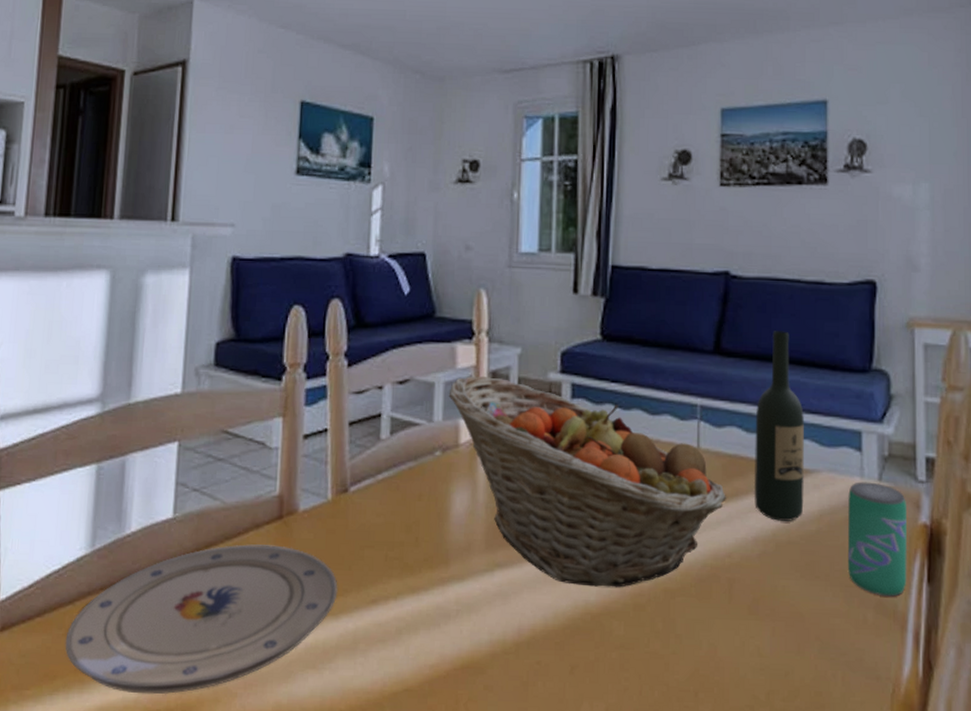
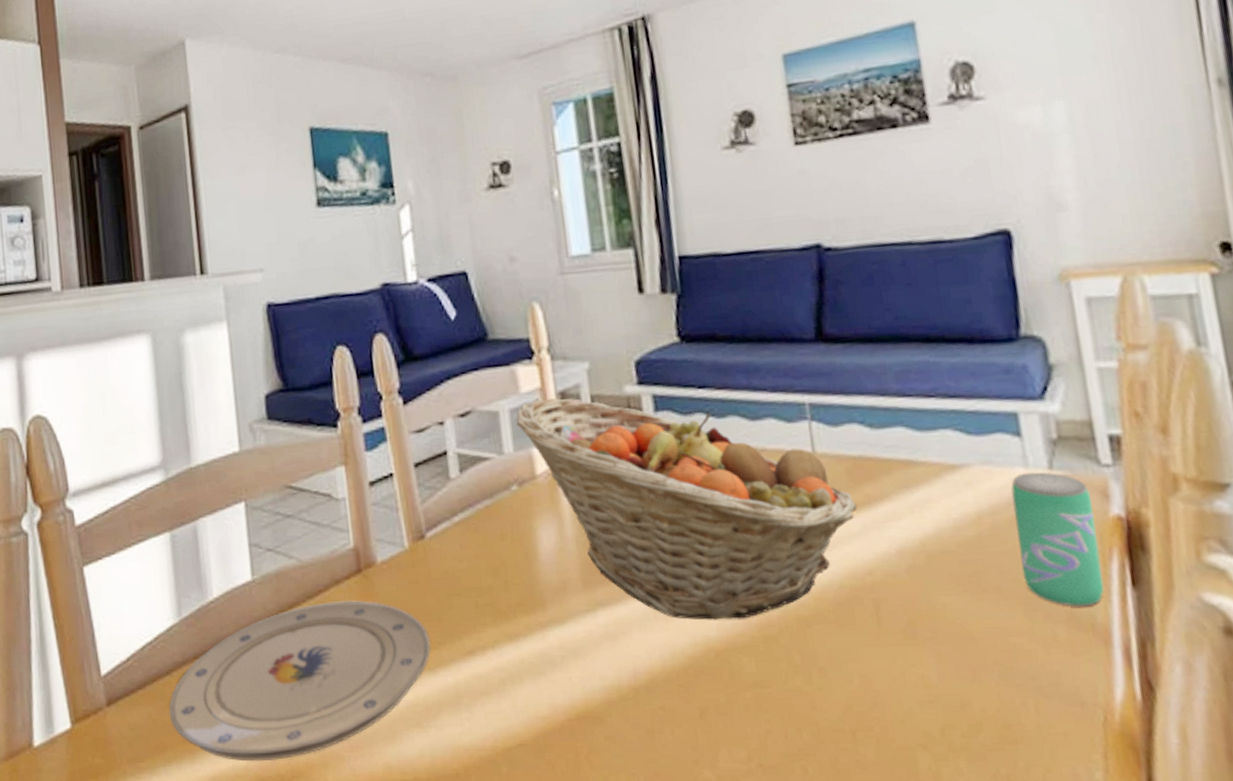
wine bottle: present [753,331,805,521] -> none [878,304,956,528]

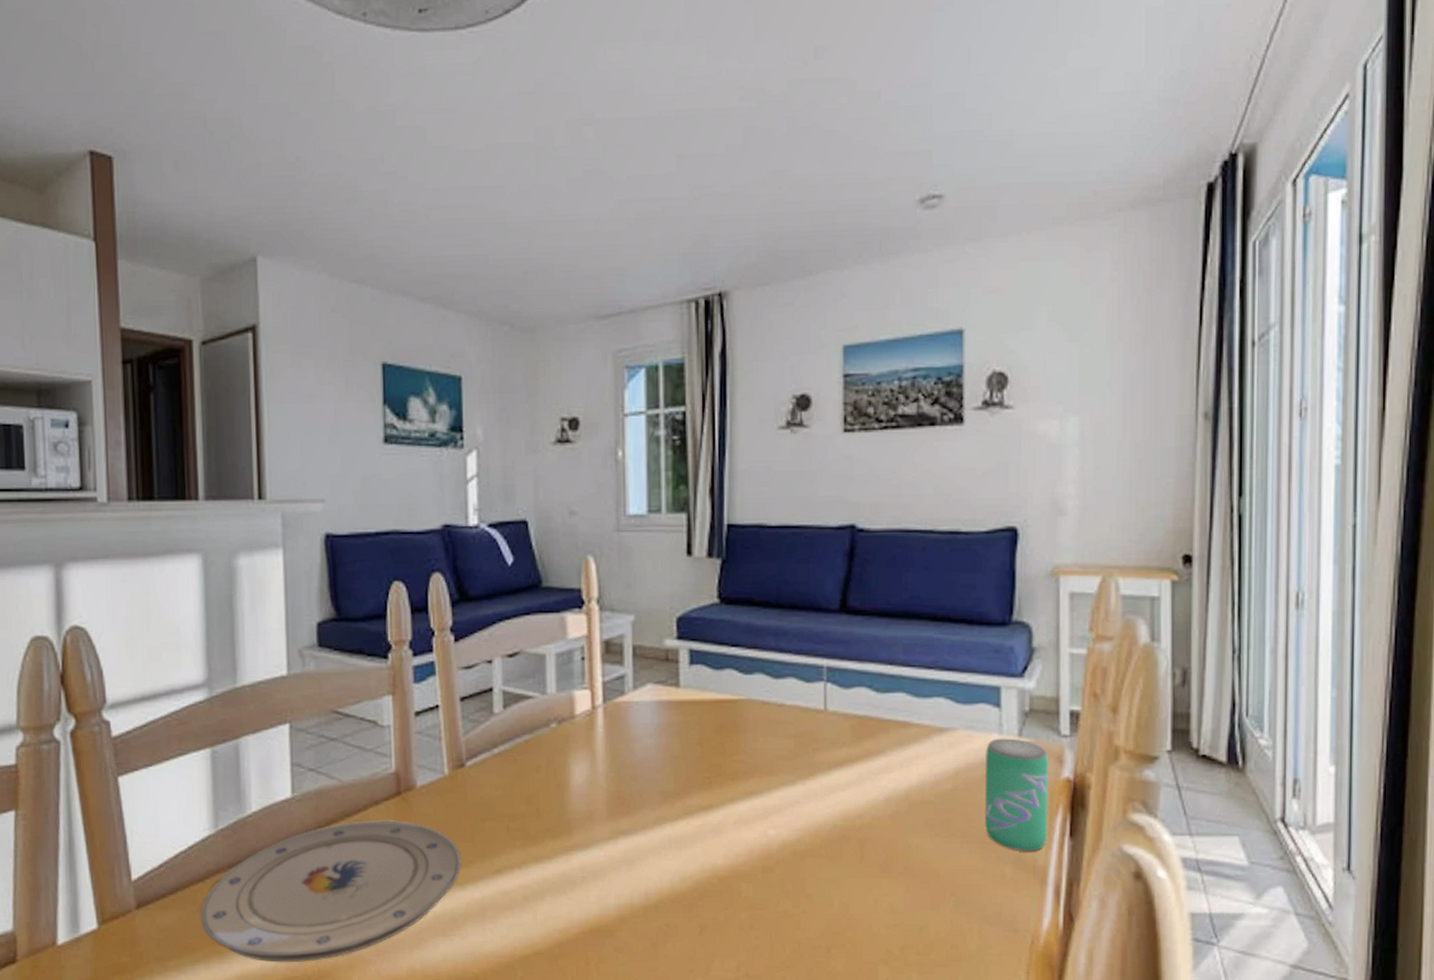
fruit basket: present [516,398,858,620] -> none [561,645,857,851]

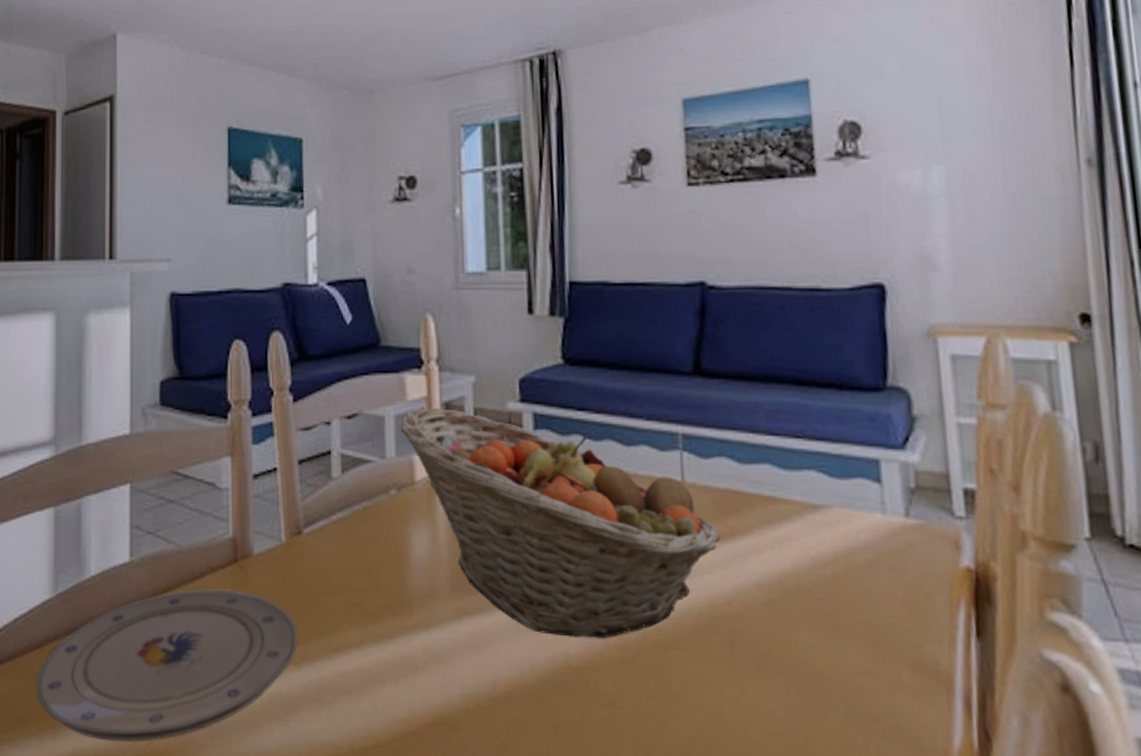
fruit basket: none [561,645,857,851] -> present [400,407,721,639]
beverage can: present [984,738,1048,852] -> none [868,518,950,654]

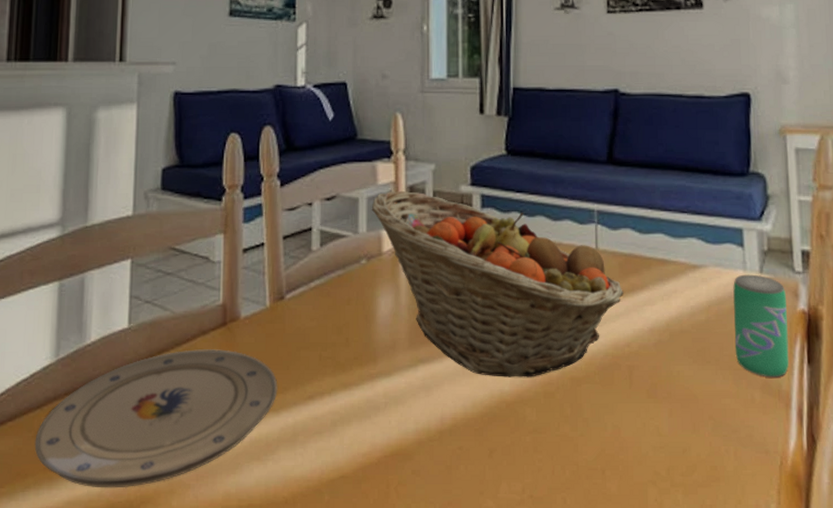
beverage can: none [868,518,950,654] -> present [733,274,789,378]

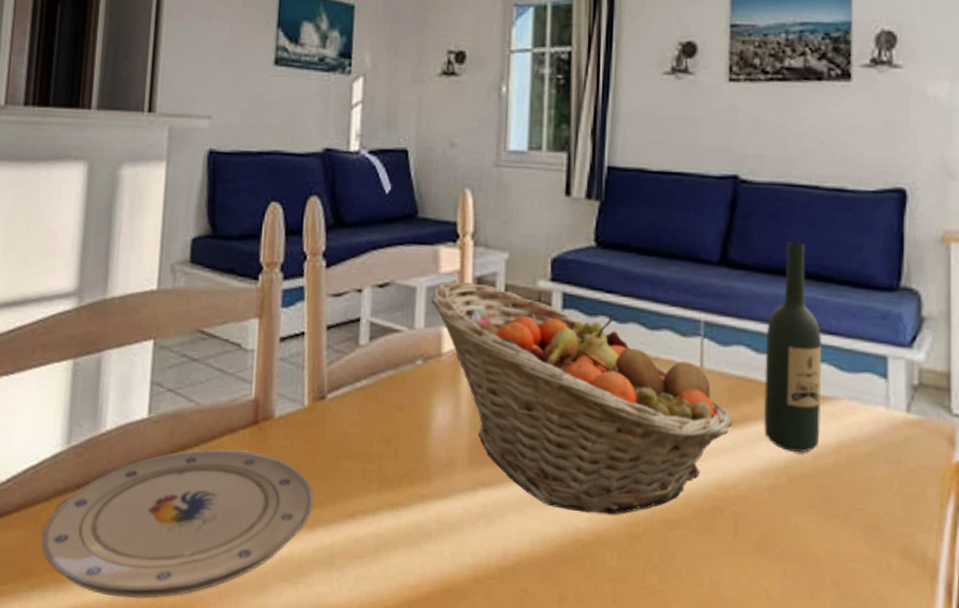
wine bottle: none [647,141,694,312] -> present [763,242,822,453]
beverage can: present [733,274,789,378] -> none [869,412,939,542]

